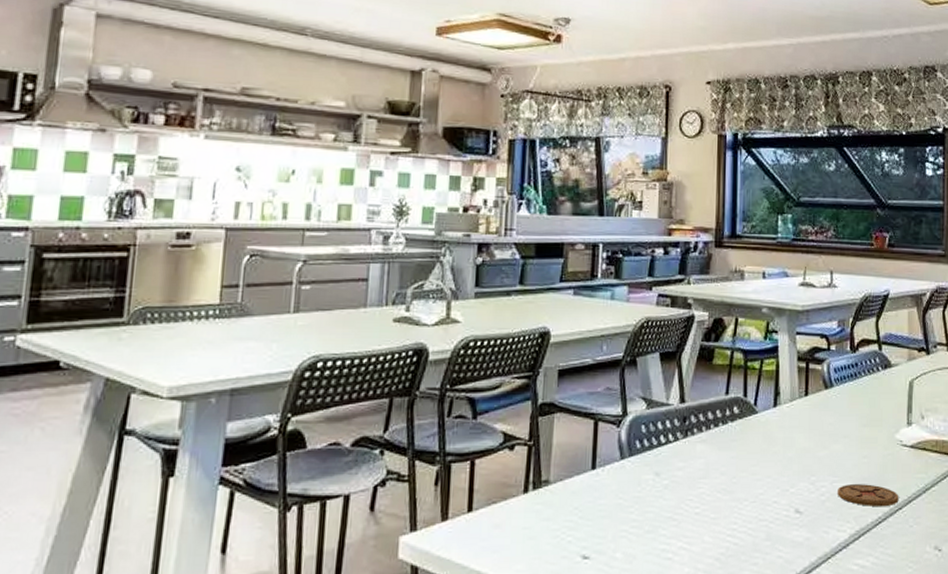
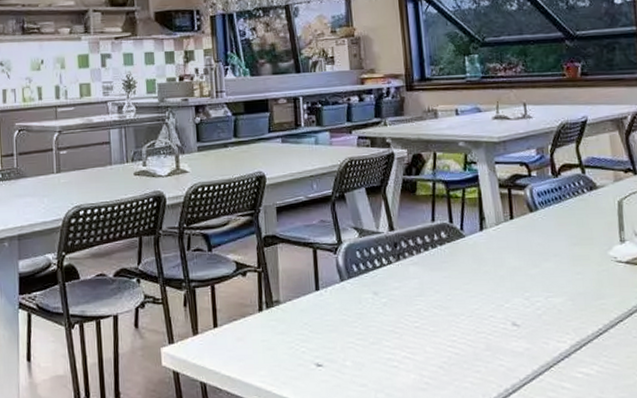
coaster: present [838,484,899,507] -> none [553,298,619,320]

